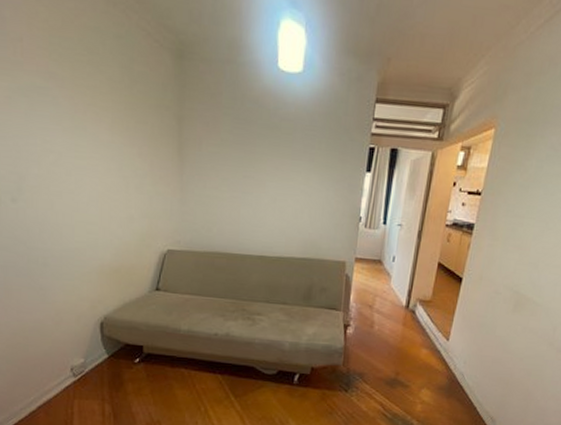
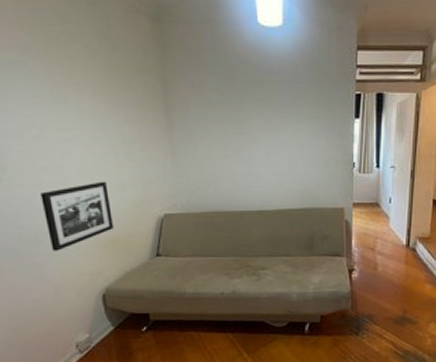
picture frame: none [52,211,118,275] -> present [40,181,113,251]

